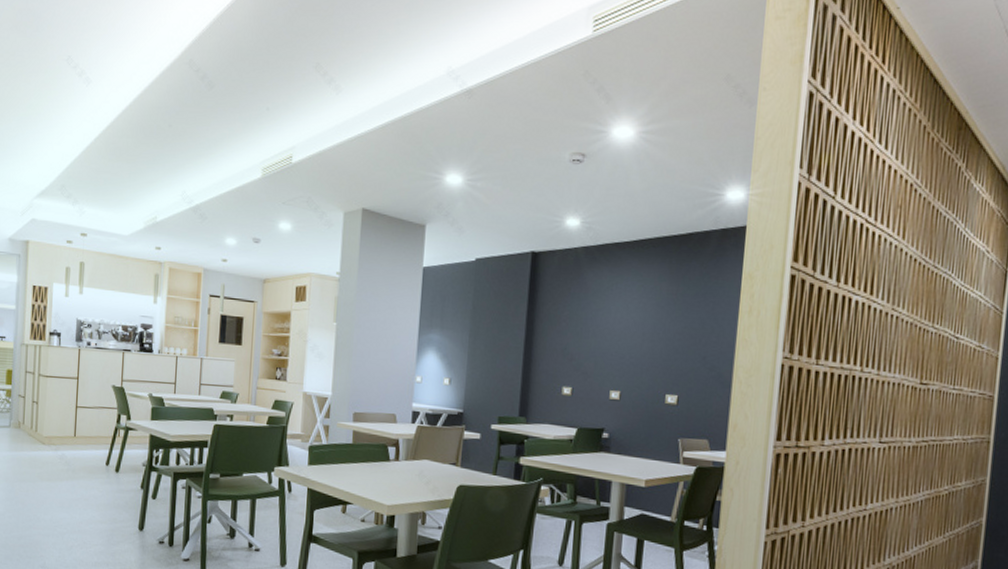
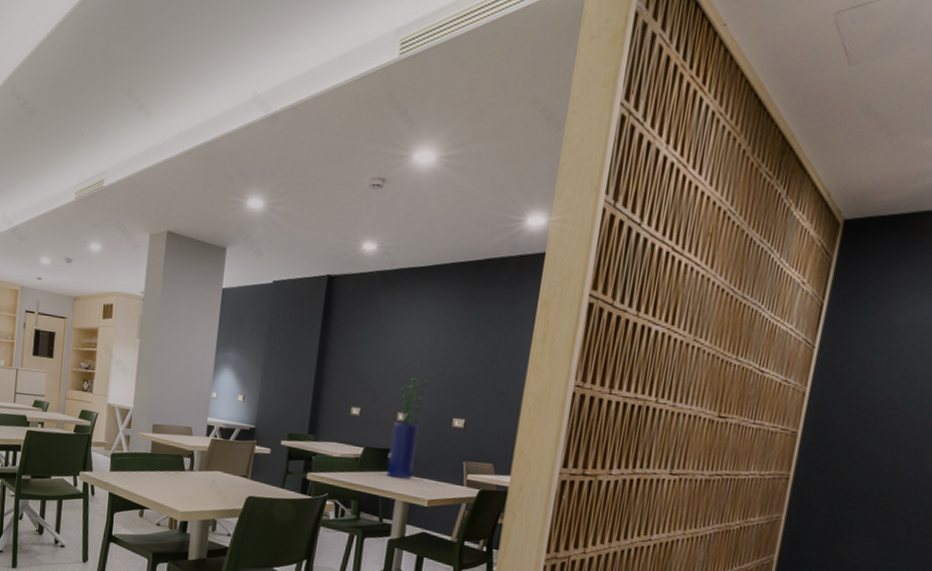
vase: none [602,352,639,461] -> present [386,375,429,481]

